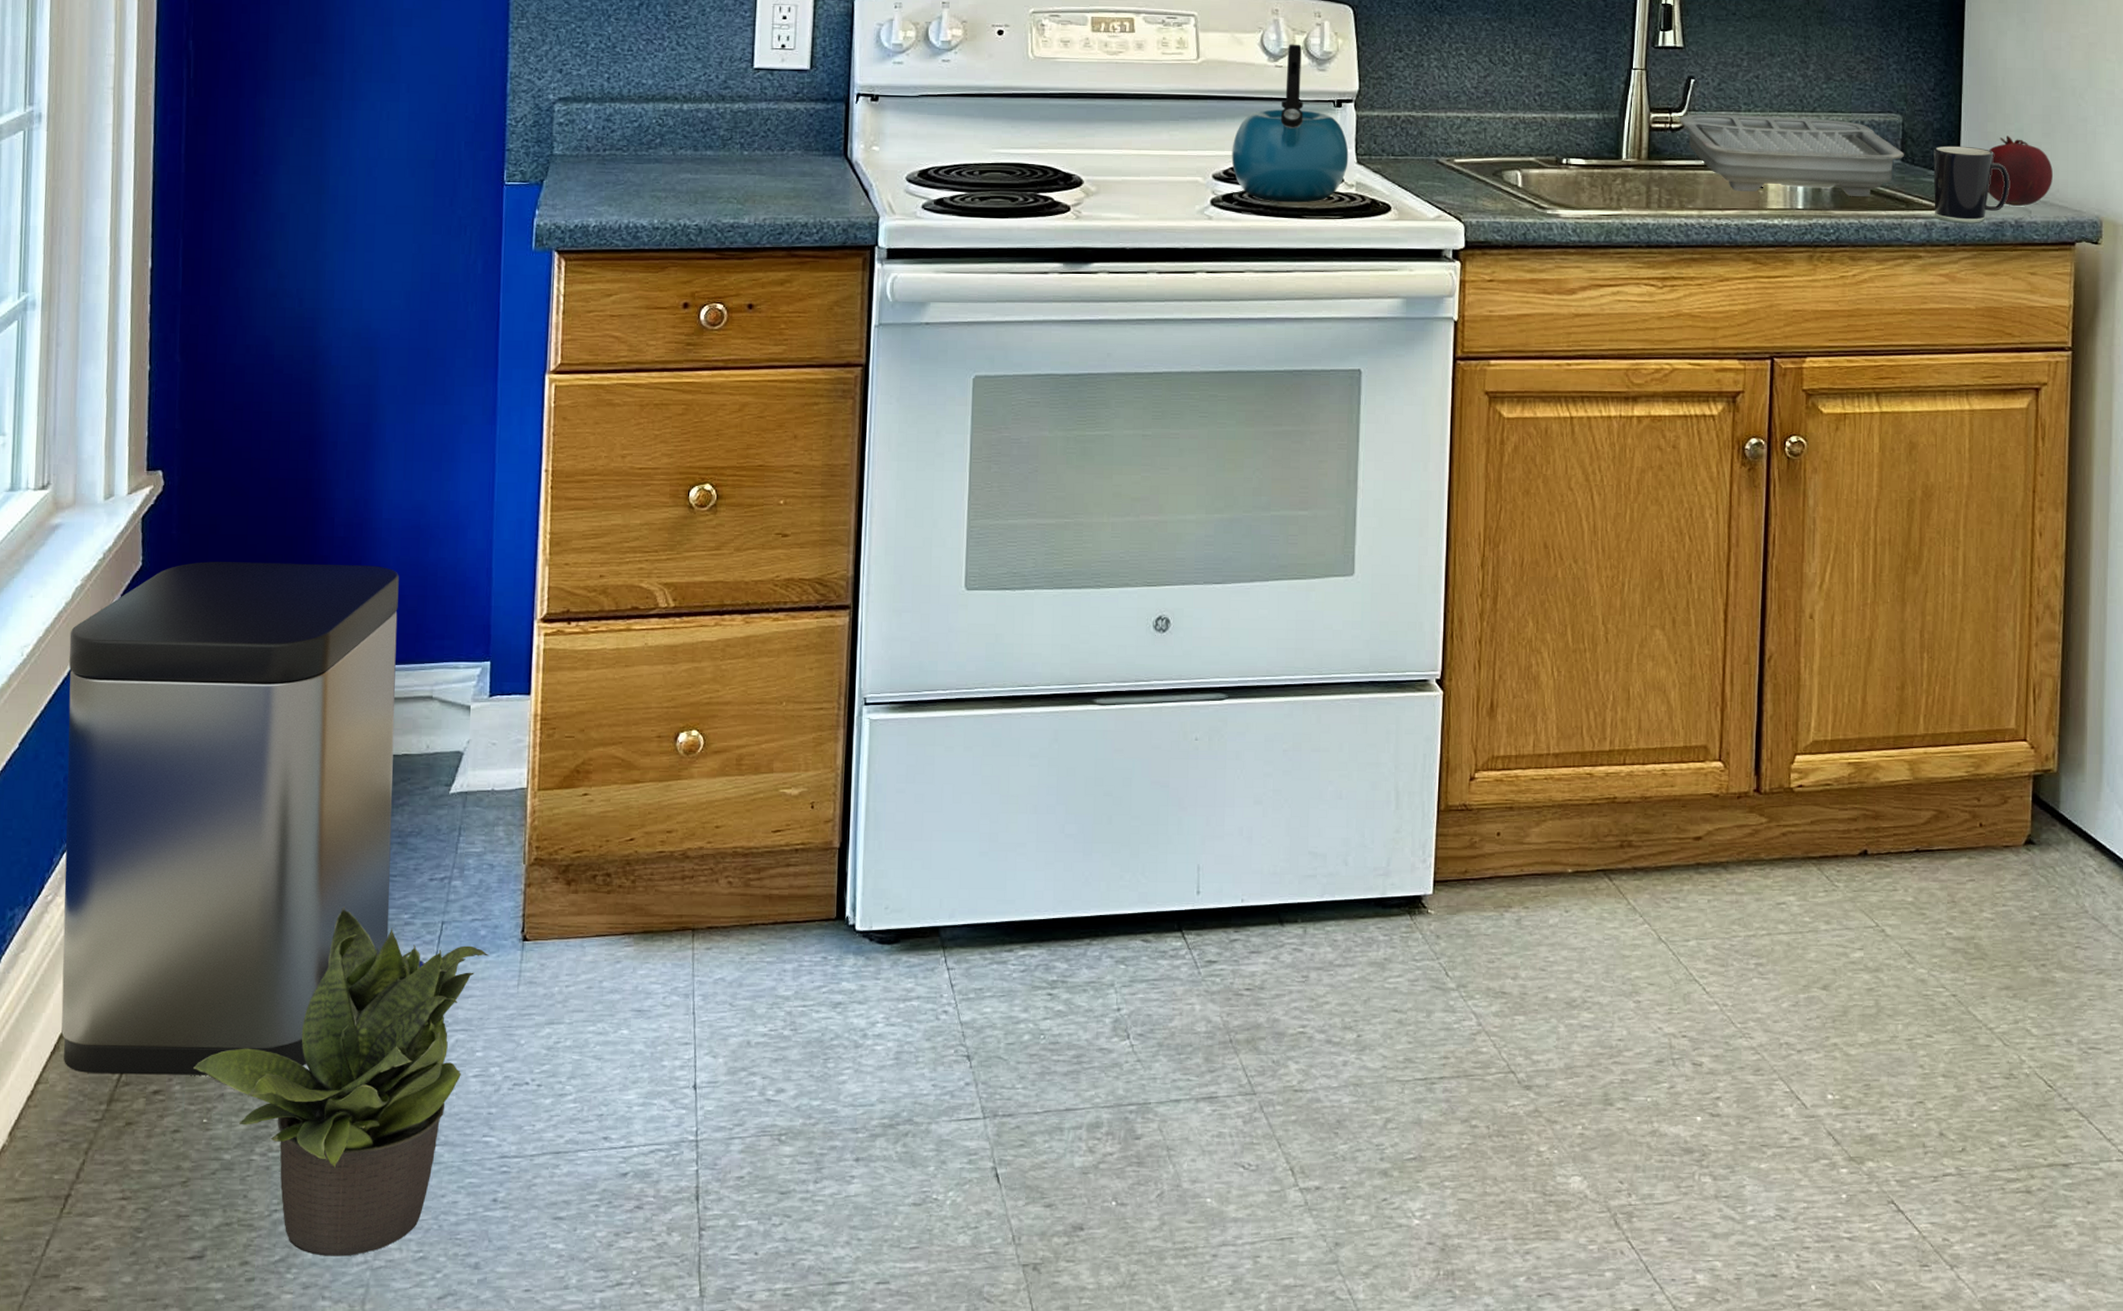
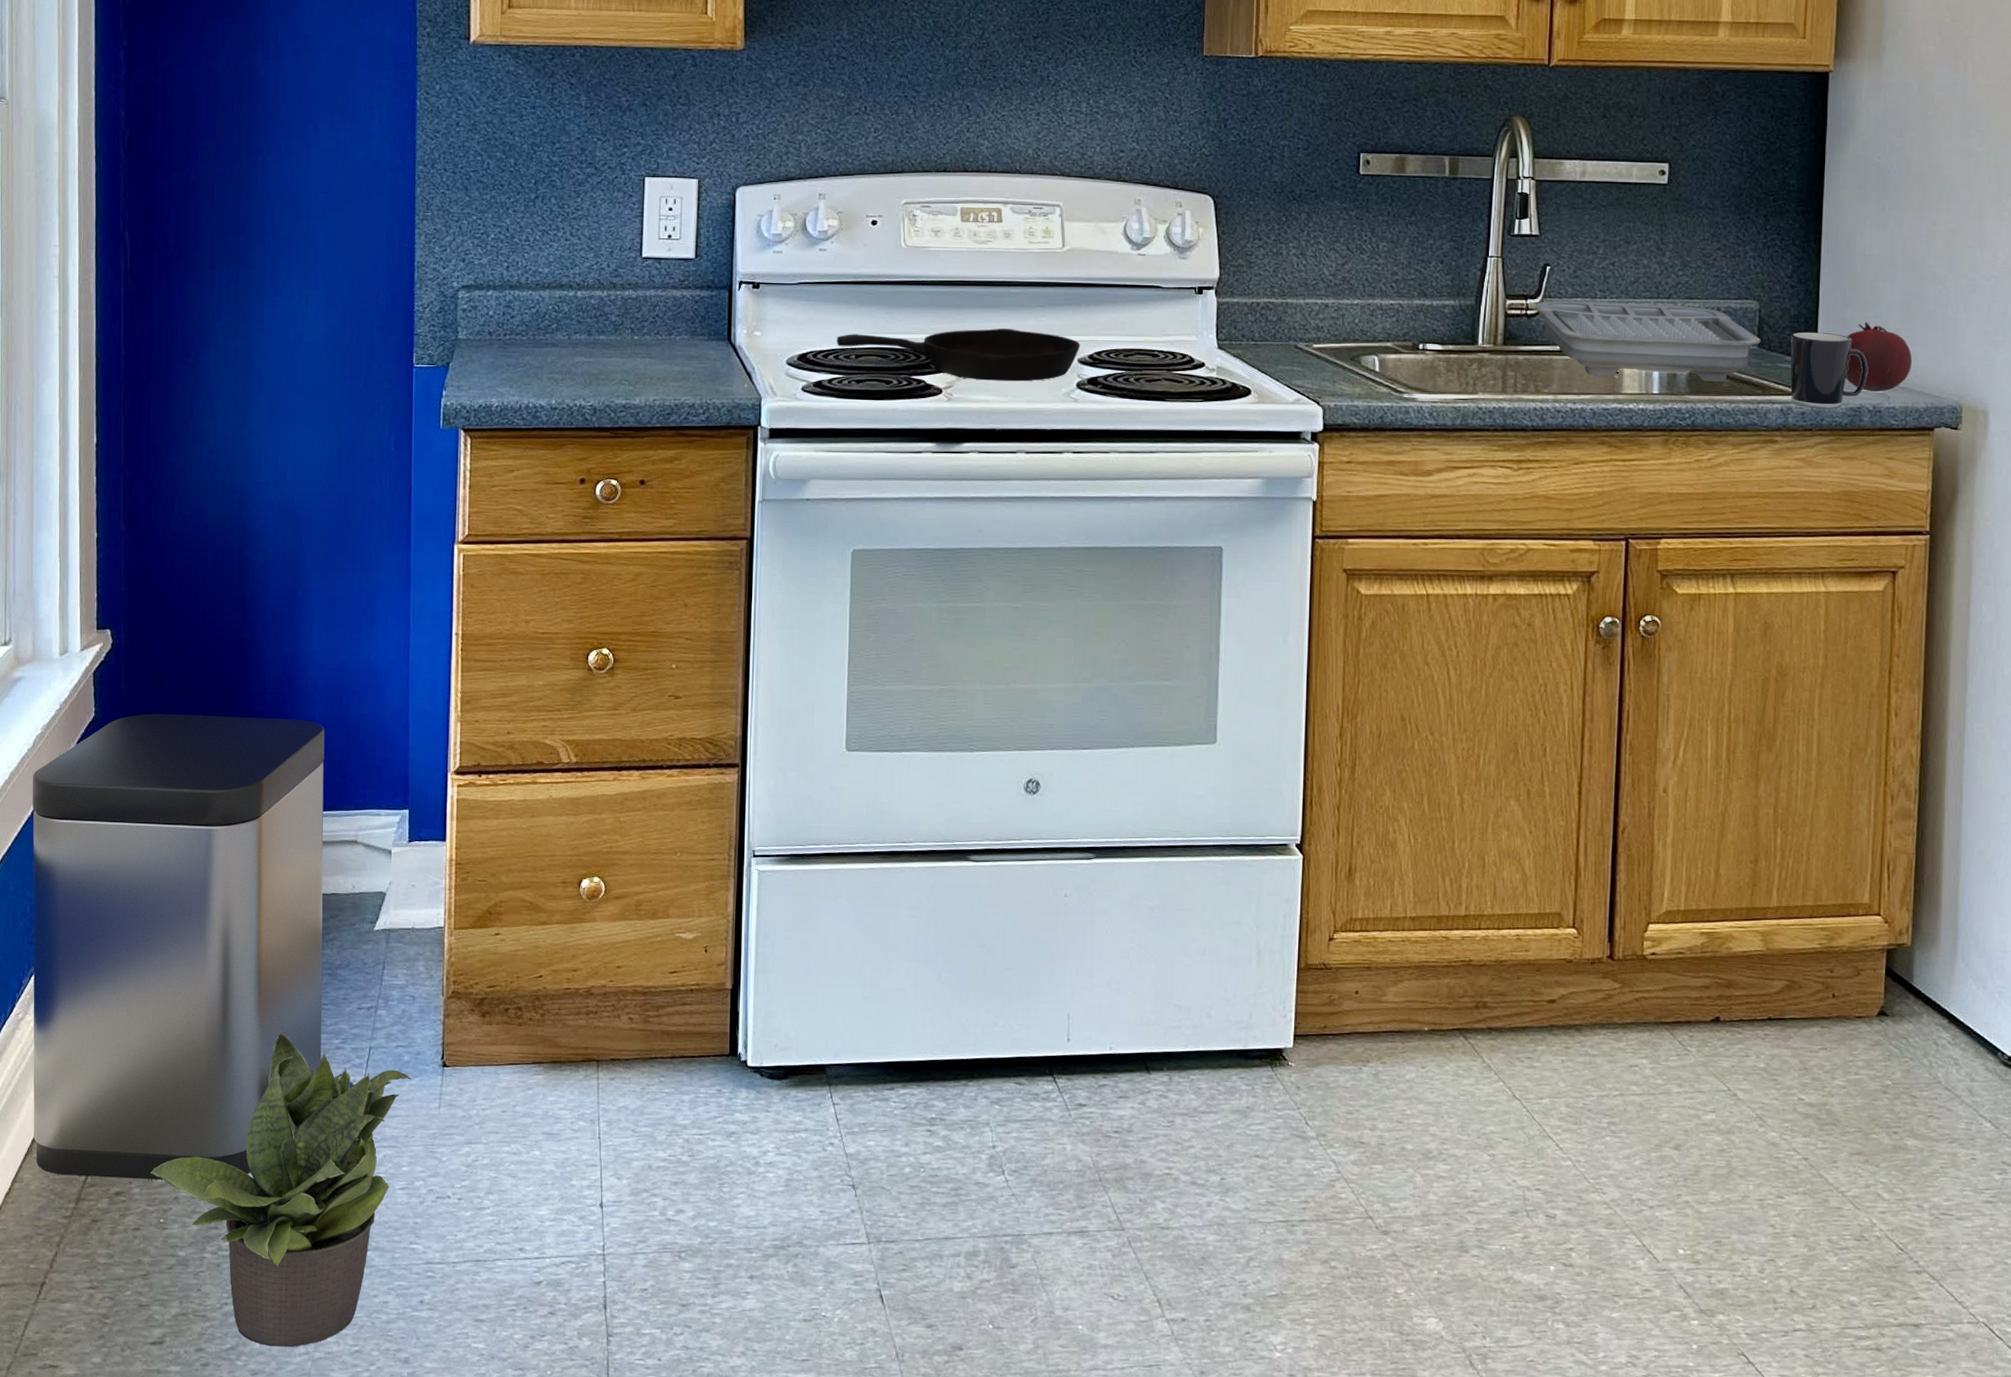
frying pan: none [959,143,1215,198] -> present [836,328,1081,382]
kettle: present [1231,44,1349,203] -> none [1096,233,1210,386]

